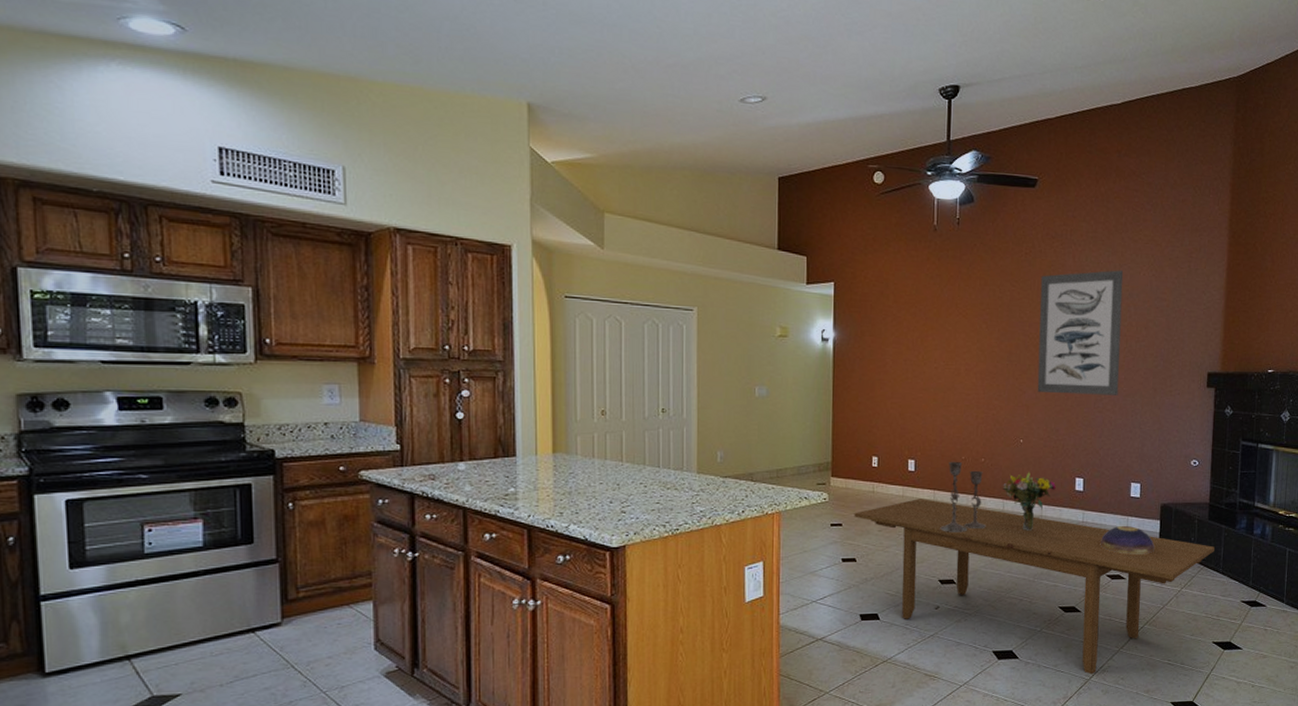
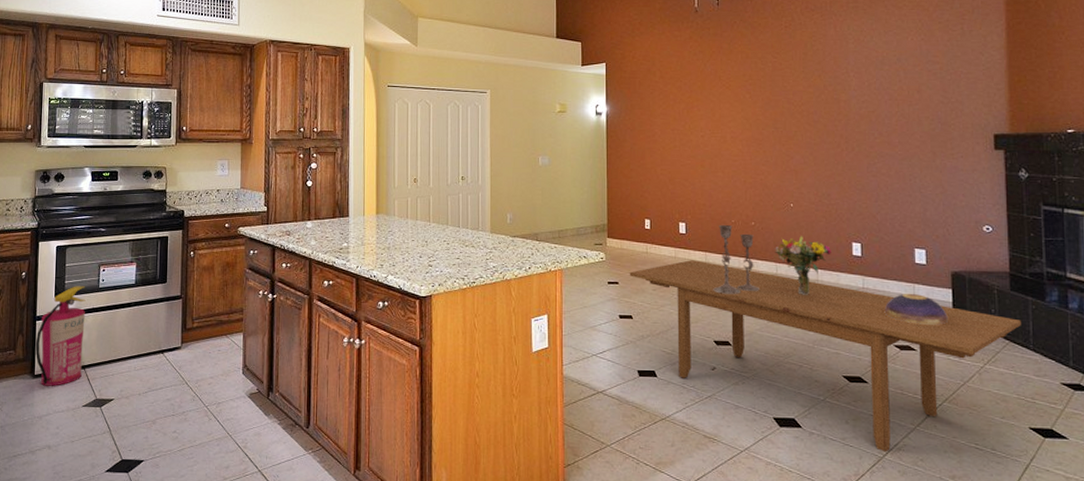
fire extinguisher: none [42,552,126,686] -> present [35,286,86,386]
wall art: present [1037,270,1124,395] -> none [802,37,893,159]

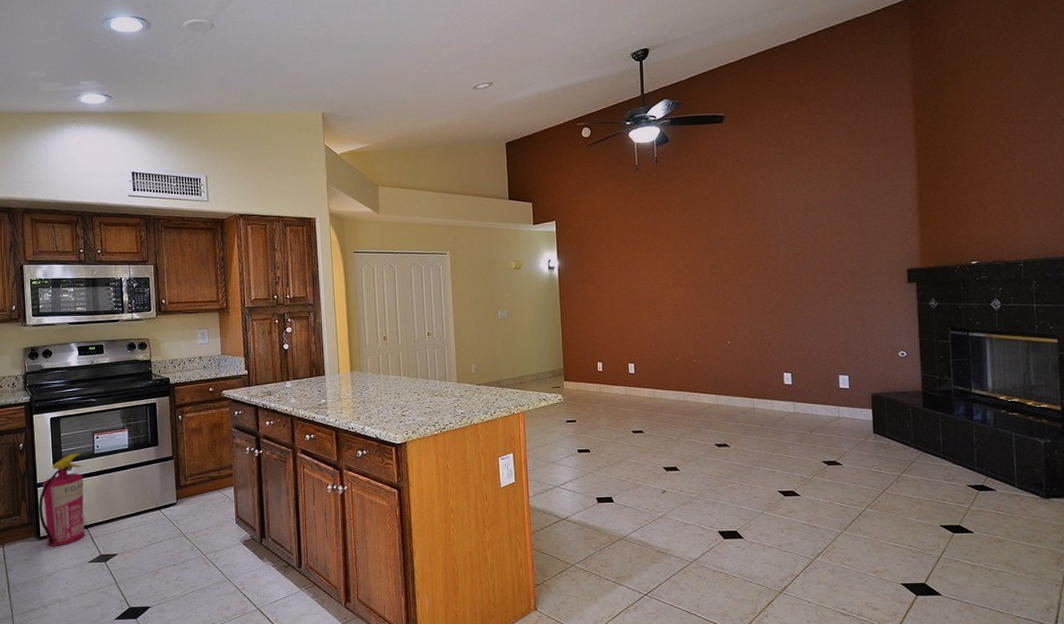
dining table: present [629,260,1021,453] -> none [585,396,933,555]
candlestick: present [713,224,759,294] -> none [661,363,703,425]
bouquet: present [775,236,831,296] -> none [715,369,765,423]
decorative bowl: present [884,294,948,325] -> none [813,415,869,442]

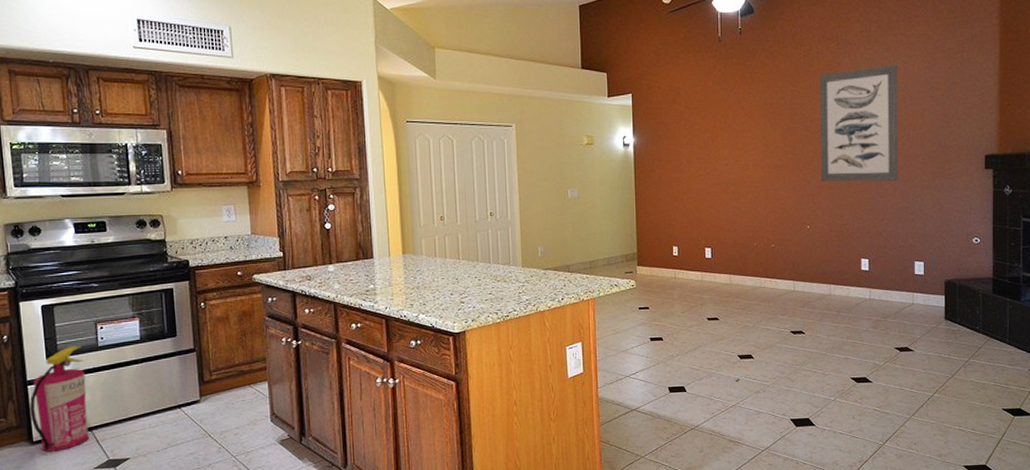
wall art: none [734,184,818,299] -> present [819,64,899,182]

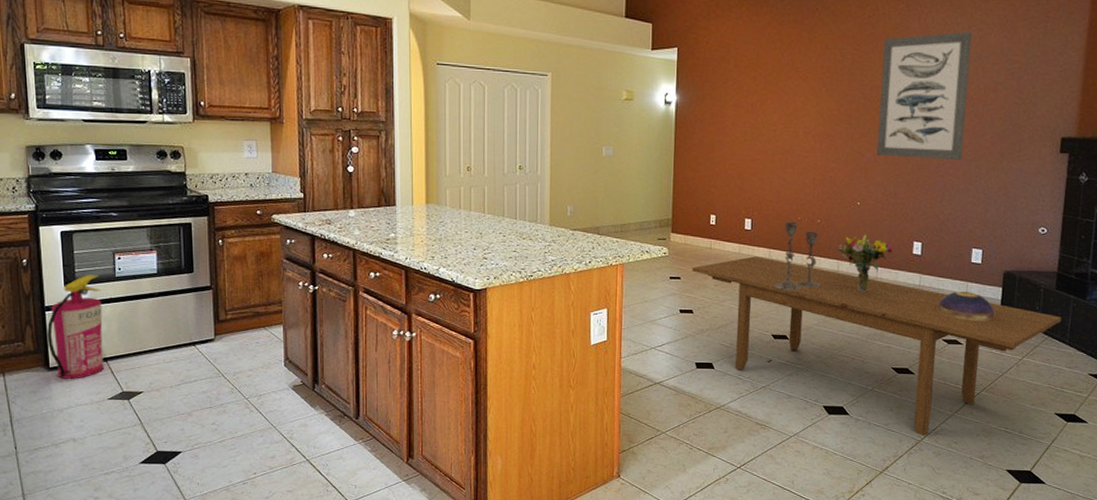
dining table: none [659,282,1000,440] -> present [692,256,1061,436]
candlestick: none [737,247,779,312] -> present [774,221,820,290]
bouquet: none [793,255,843,310] -> present [838,234,893,293]
decorative bowl: none [887,302,941,328] -> present [936,291,995,321]

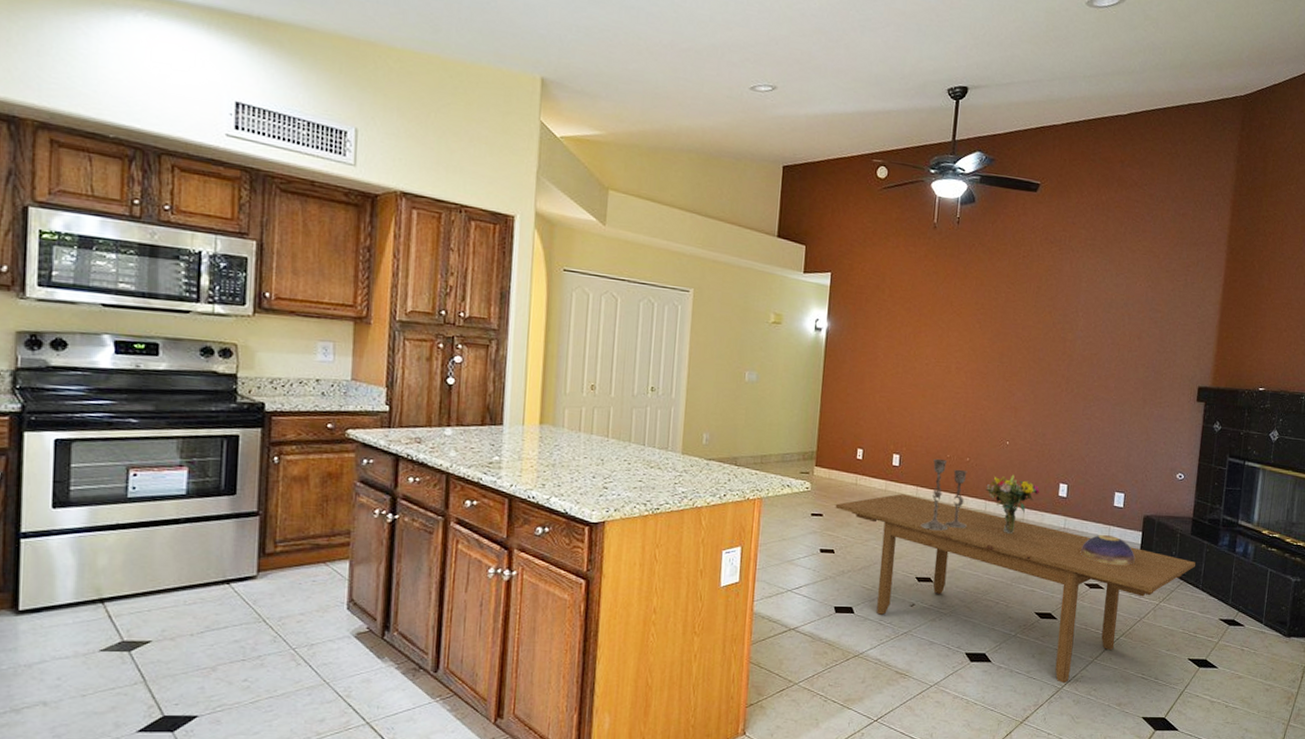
fire extinguisher: present [46,274,104,379] -> none [19,494,105,625]
wall art: present [876,32,972,160] -> none [1026,278,1120,404]

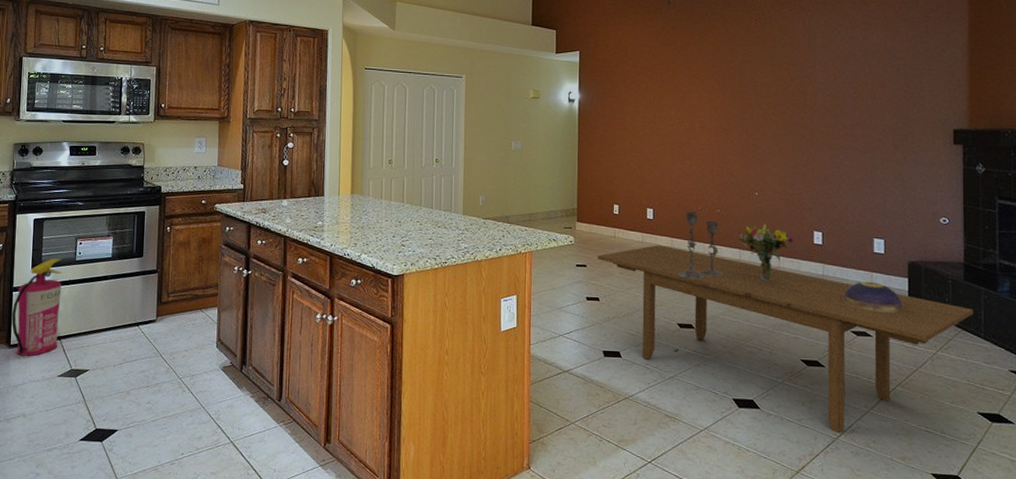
fire extinguisher: none [19,494,105,625] -> present [11,258,62,356]

